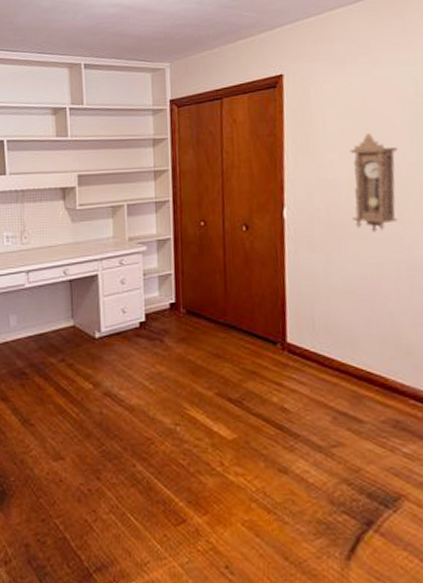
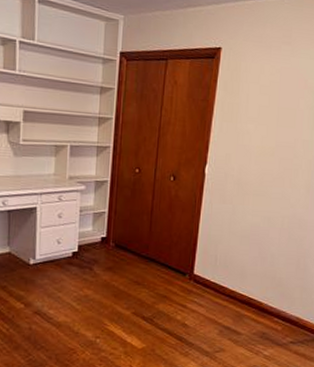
pendulum clock: present [350,132,398,232] -> none [256,111,298,192]

